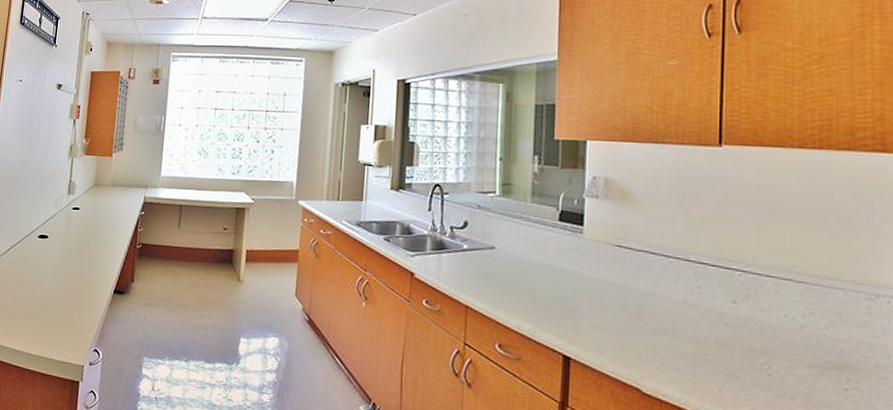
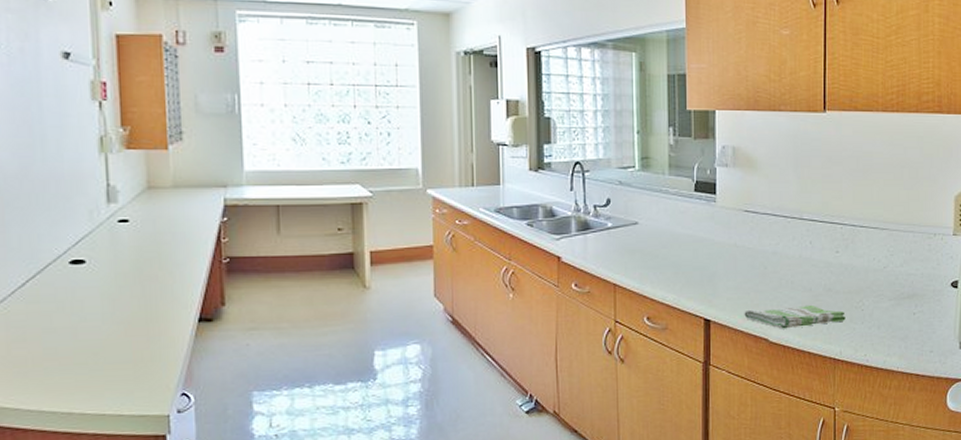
dish towel: none [611,351,745,384] -> present [744,305,846,329]

